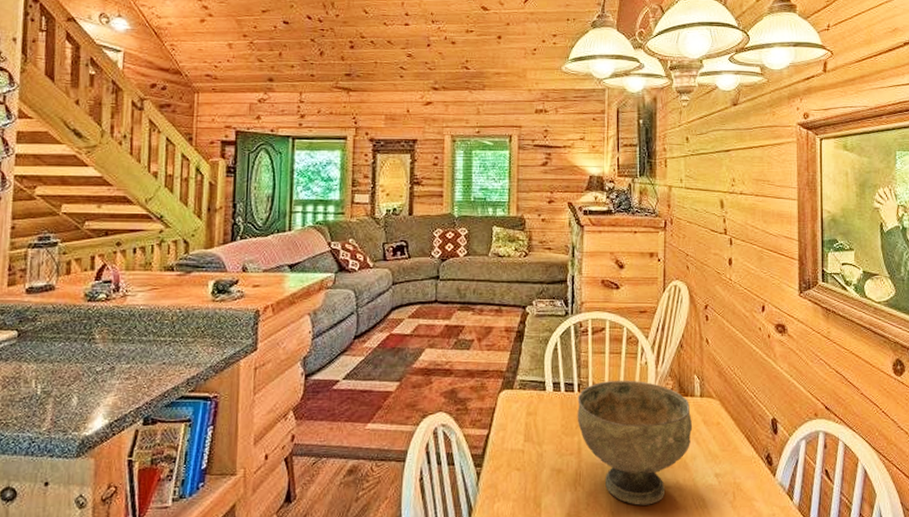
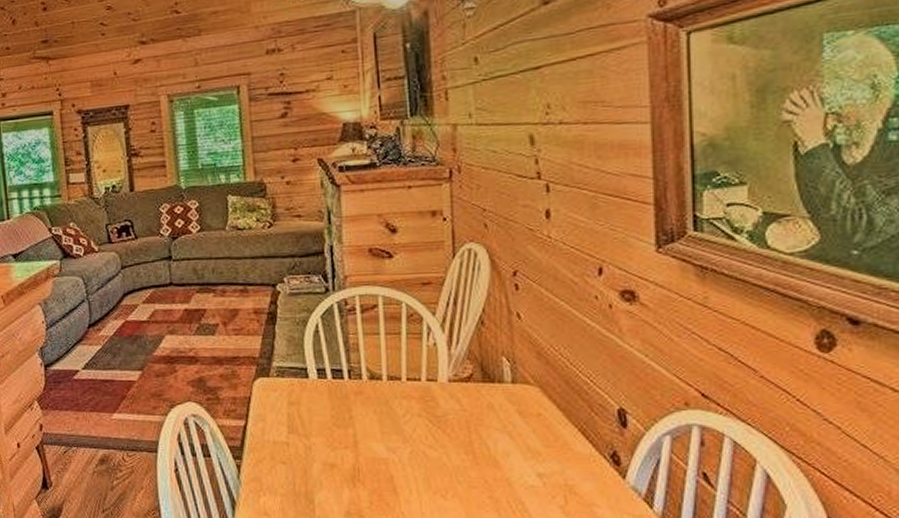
decorative bowl: present [577,380,693,505] -> none [348,364,504,506]

